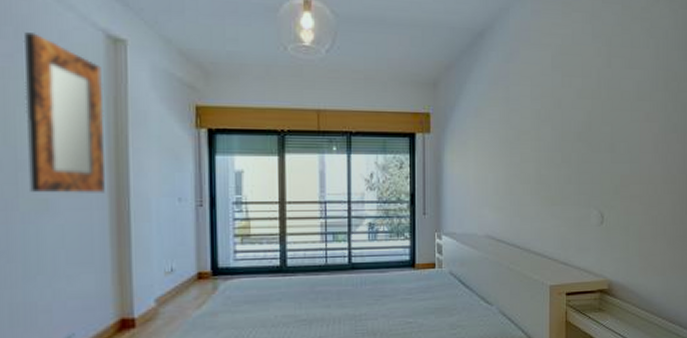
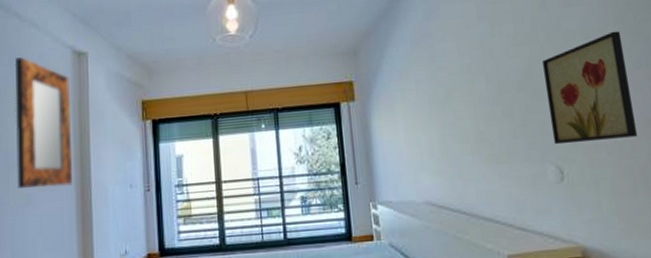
wall art: none [600,97,666,193] -> present [541,31,638,145]

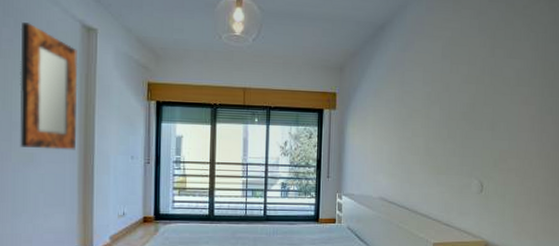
wall art: present [541,31,638,145] -> none [480,83,543,166]

